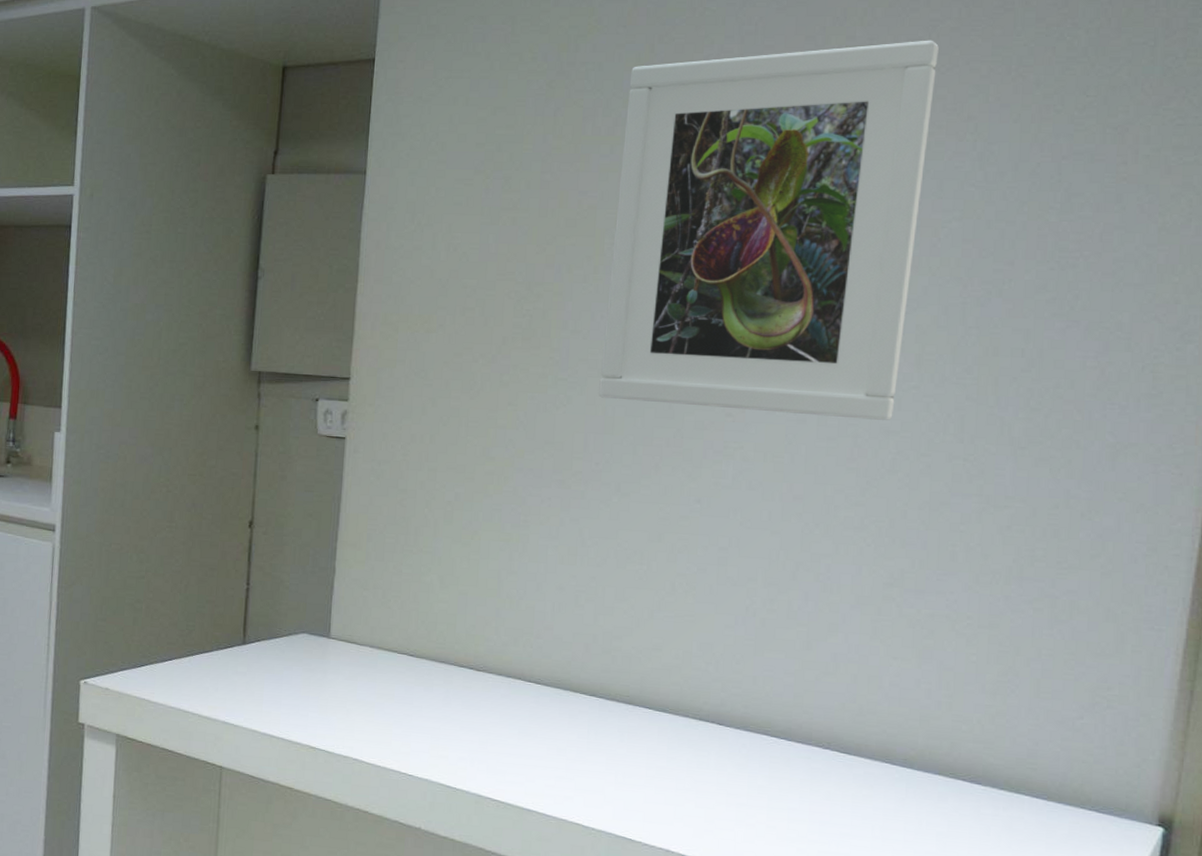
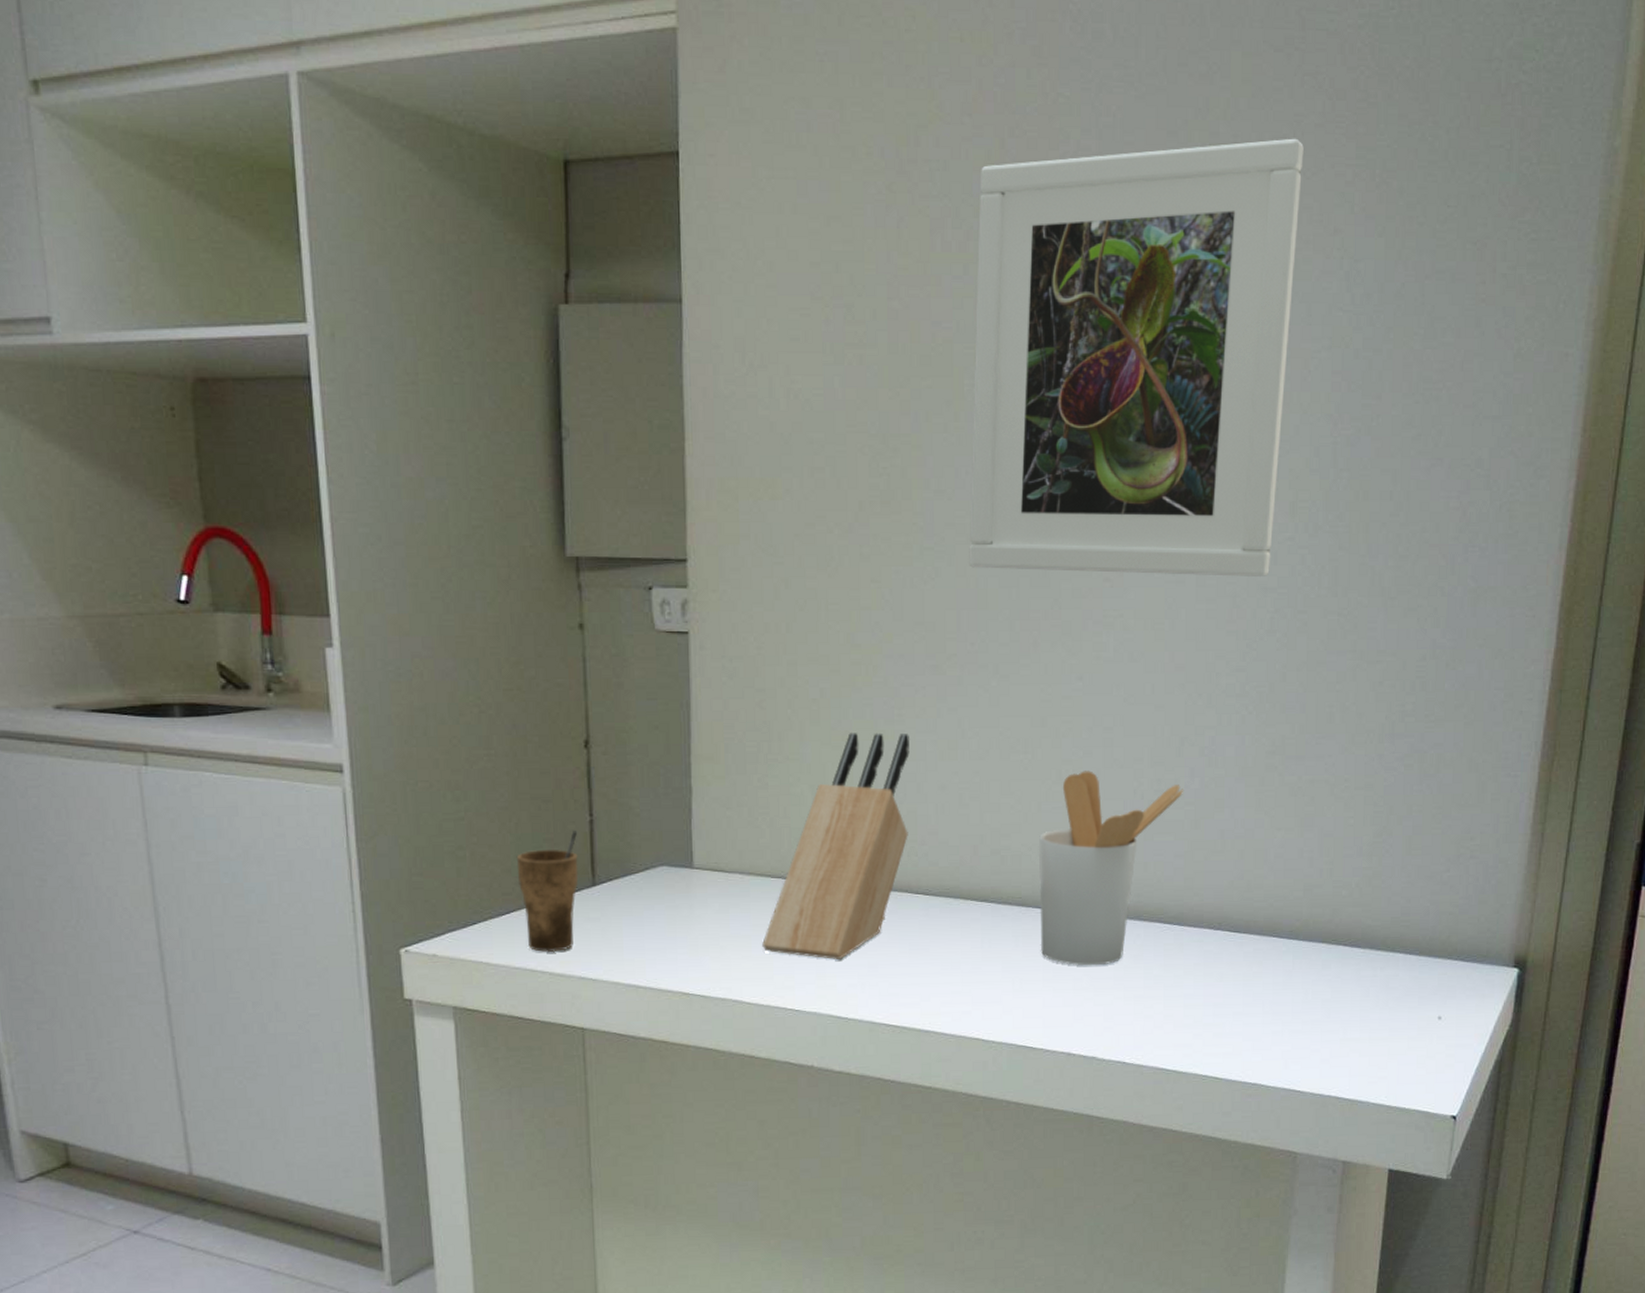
cup: none [182,596,236,698] -> present [516,831,579,953]
knife block: none [384,533,533,734] -> present [762,733,910,959]
utensil holder: none [644,585,797,769] -> present [1038,770,1184,966]

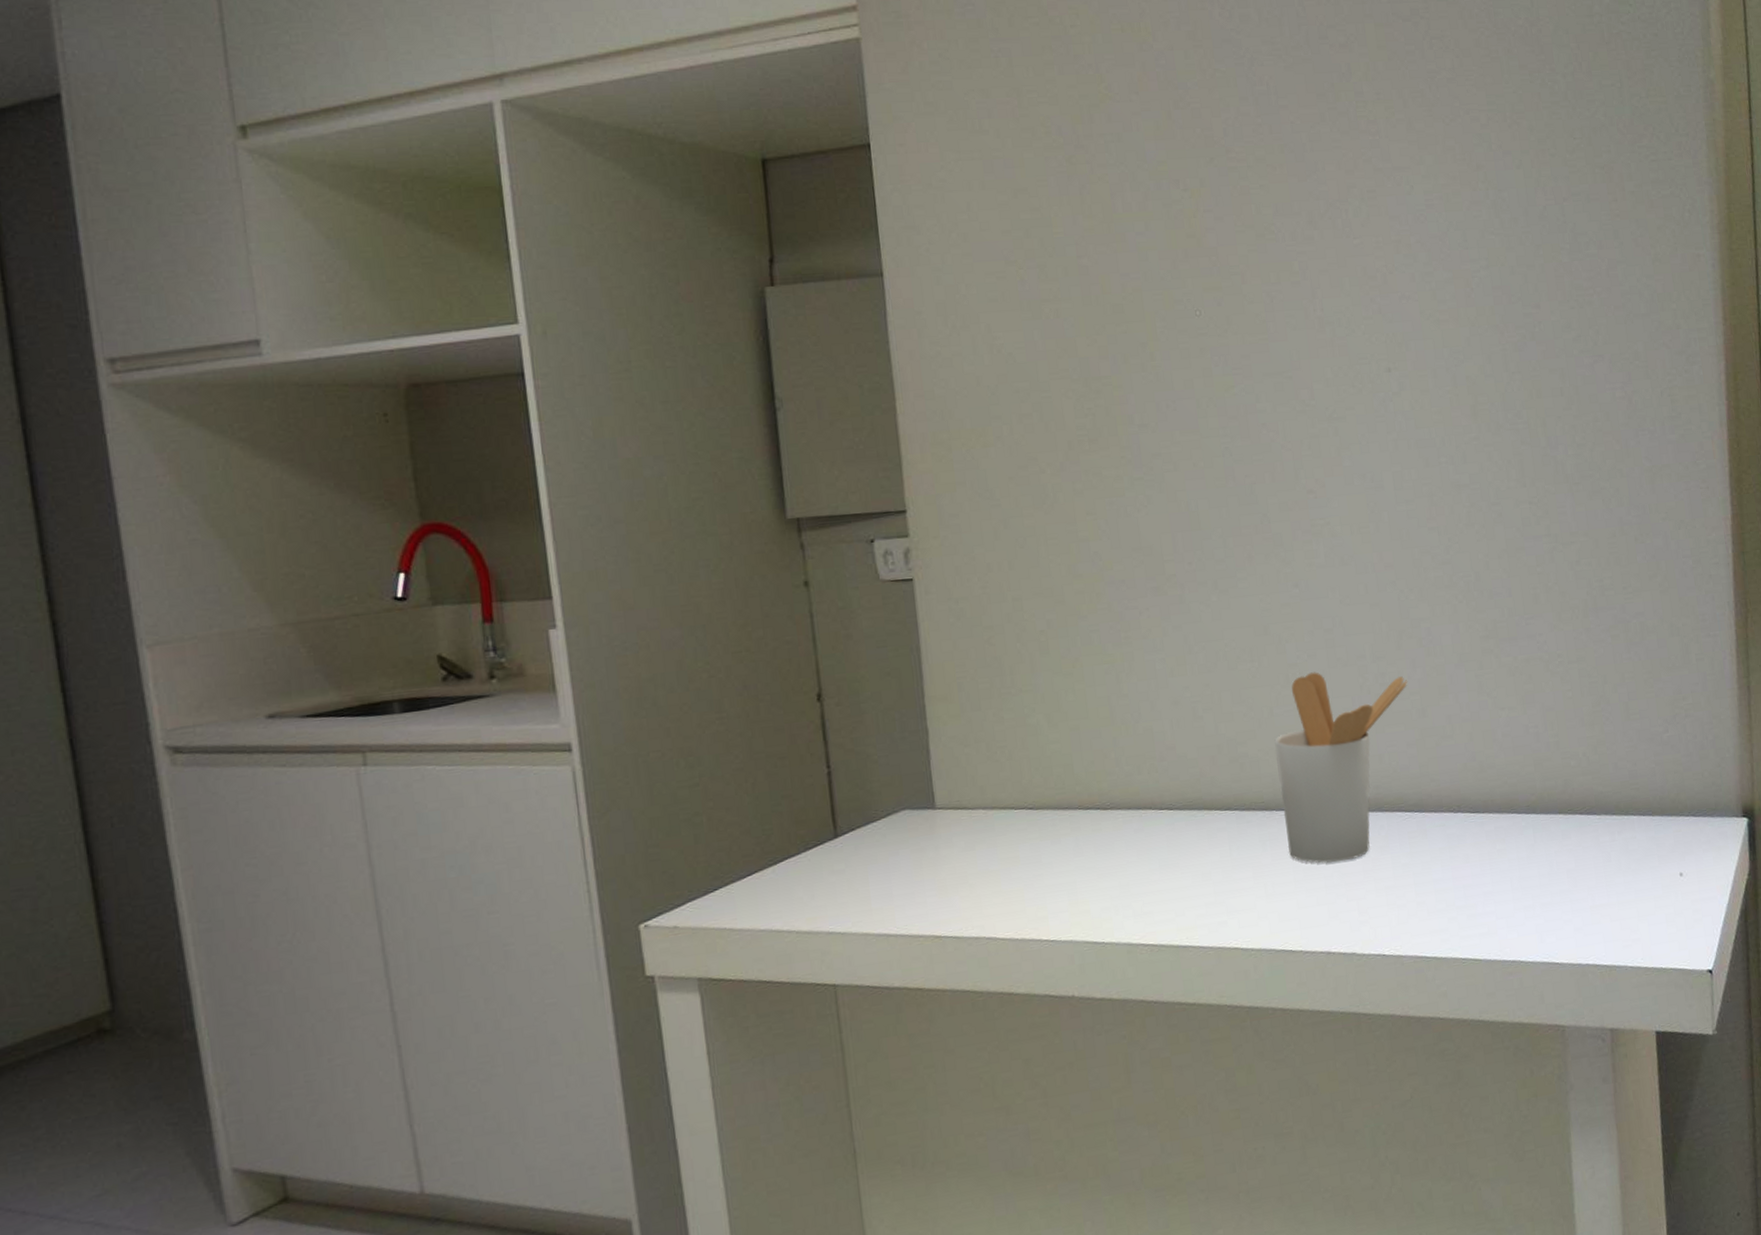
cup: present [516,831,579,953] -> none [755,784,820,911]
knife block: present [762,733,910,959] -> none [1011,655,1147,885]
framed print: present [969,138,1304,578] -> none [1152,91,1461,493]

